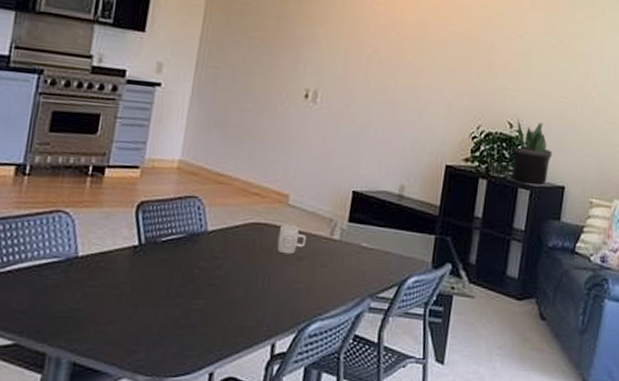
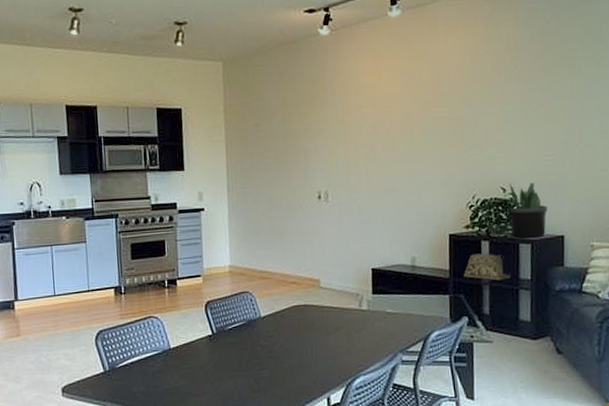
mug: present [277,225,307,255] -> none [316,303,341,327]
decorative box: none [454,192,504,227] -> present [464,253,510,281]

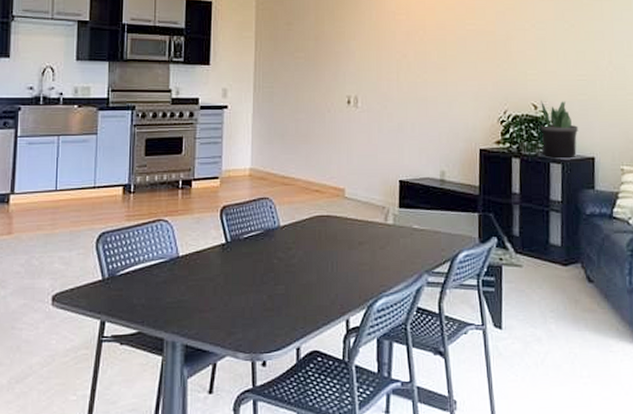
decorative box: present [464,253,510,281] -> none [494,171,541,201]

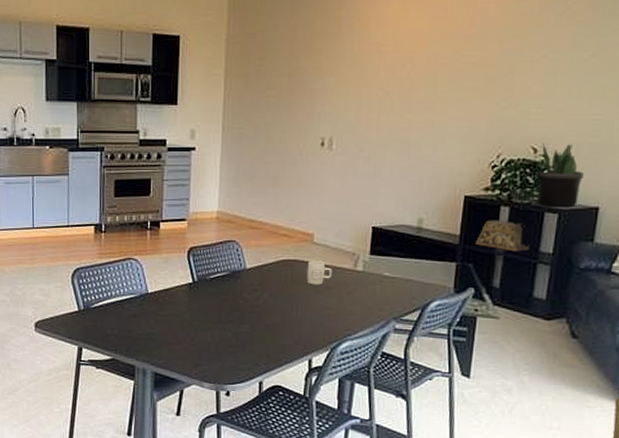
mug: none [340,215,365,241] -> present [306,260,333,285]
decorative box: none [494,171,541,201] -> present [475,220,529,252]

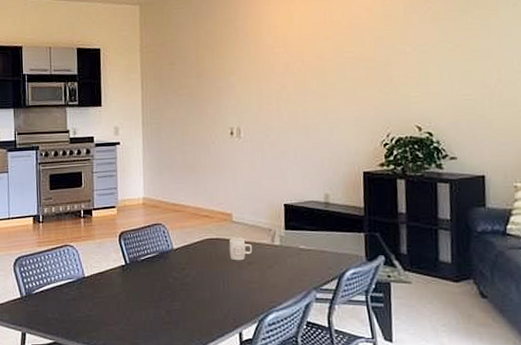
decorative box: present [475,220,529,252] -> none [379,192,428,220]
planter: present [537,143,584,208] -> none [425,121,466,178]

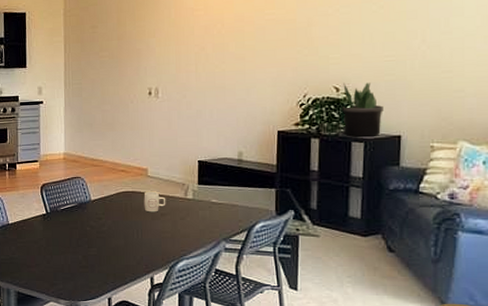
planter: none [425,121,466,178] -> present [342,82,383,138]

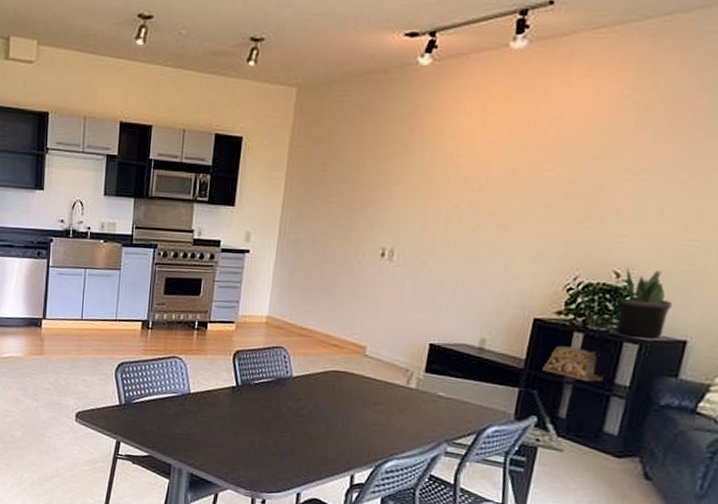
mug: present [143,191,166,212] -> none [355,373,383,400]
decorative box: none [291,150,341,177] -> present [542,345,603,383]

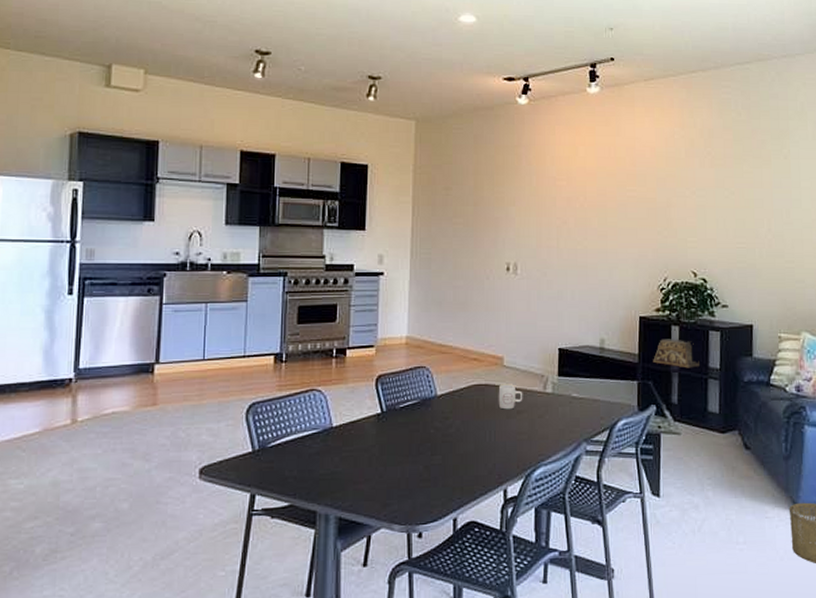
mug: none [355,373,383,400] -> present [498,384,523,410]
planter: present [616,267,672,339] -> none [700,267,737,326]

